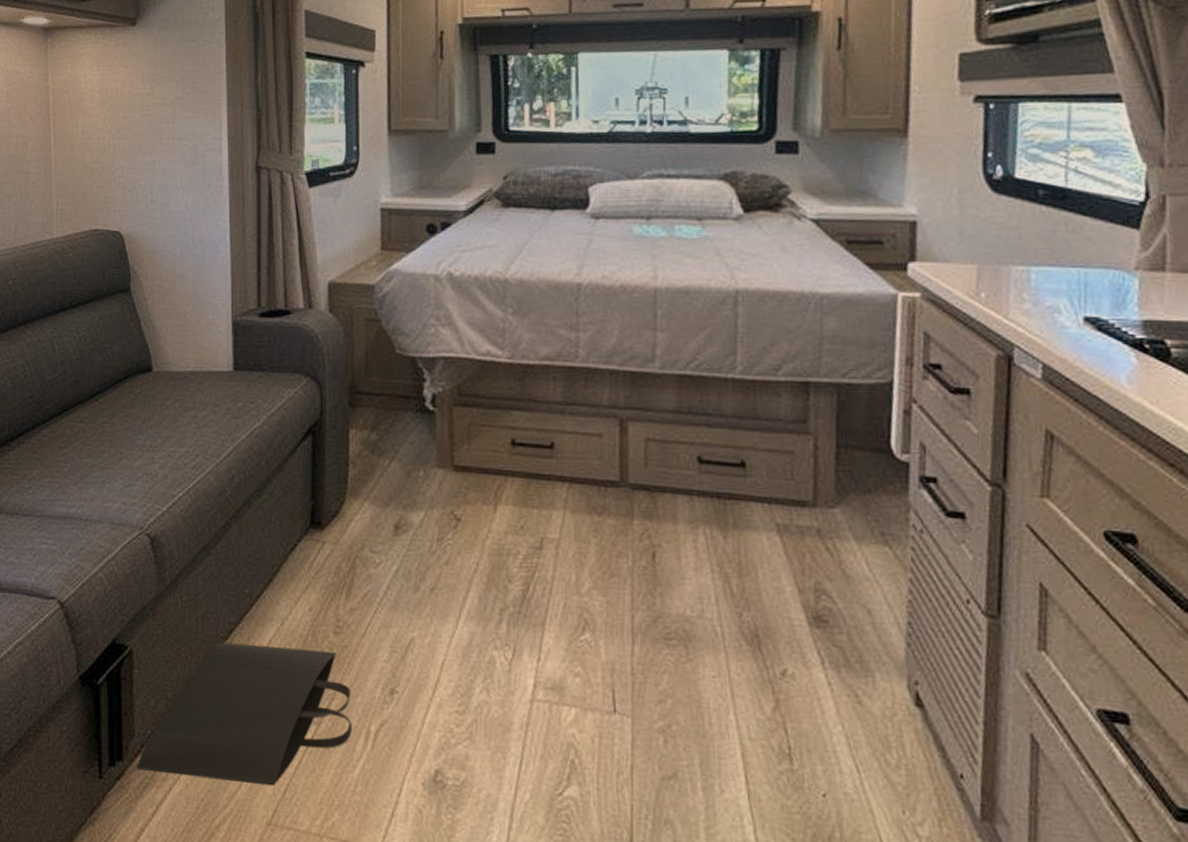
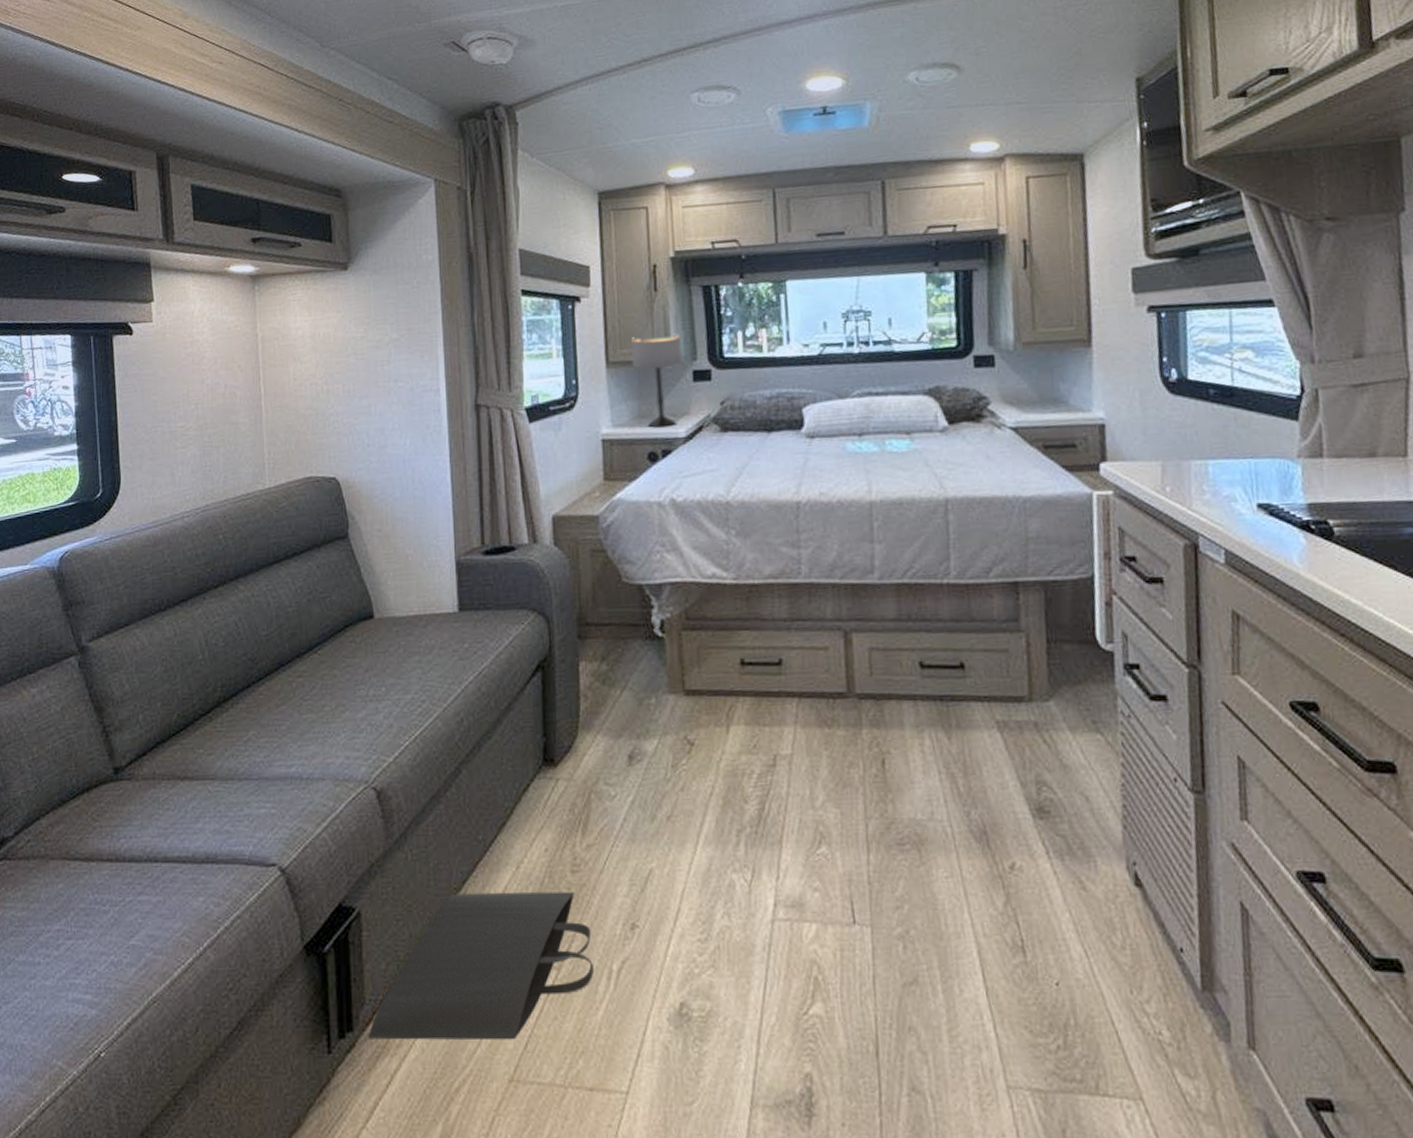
table lamp: none [414,103,467,201] -> present [631,333,684,428]

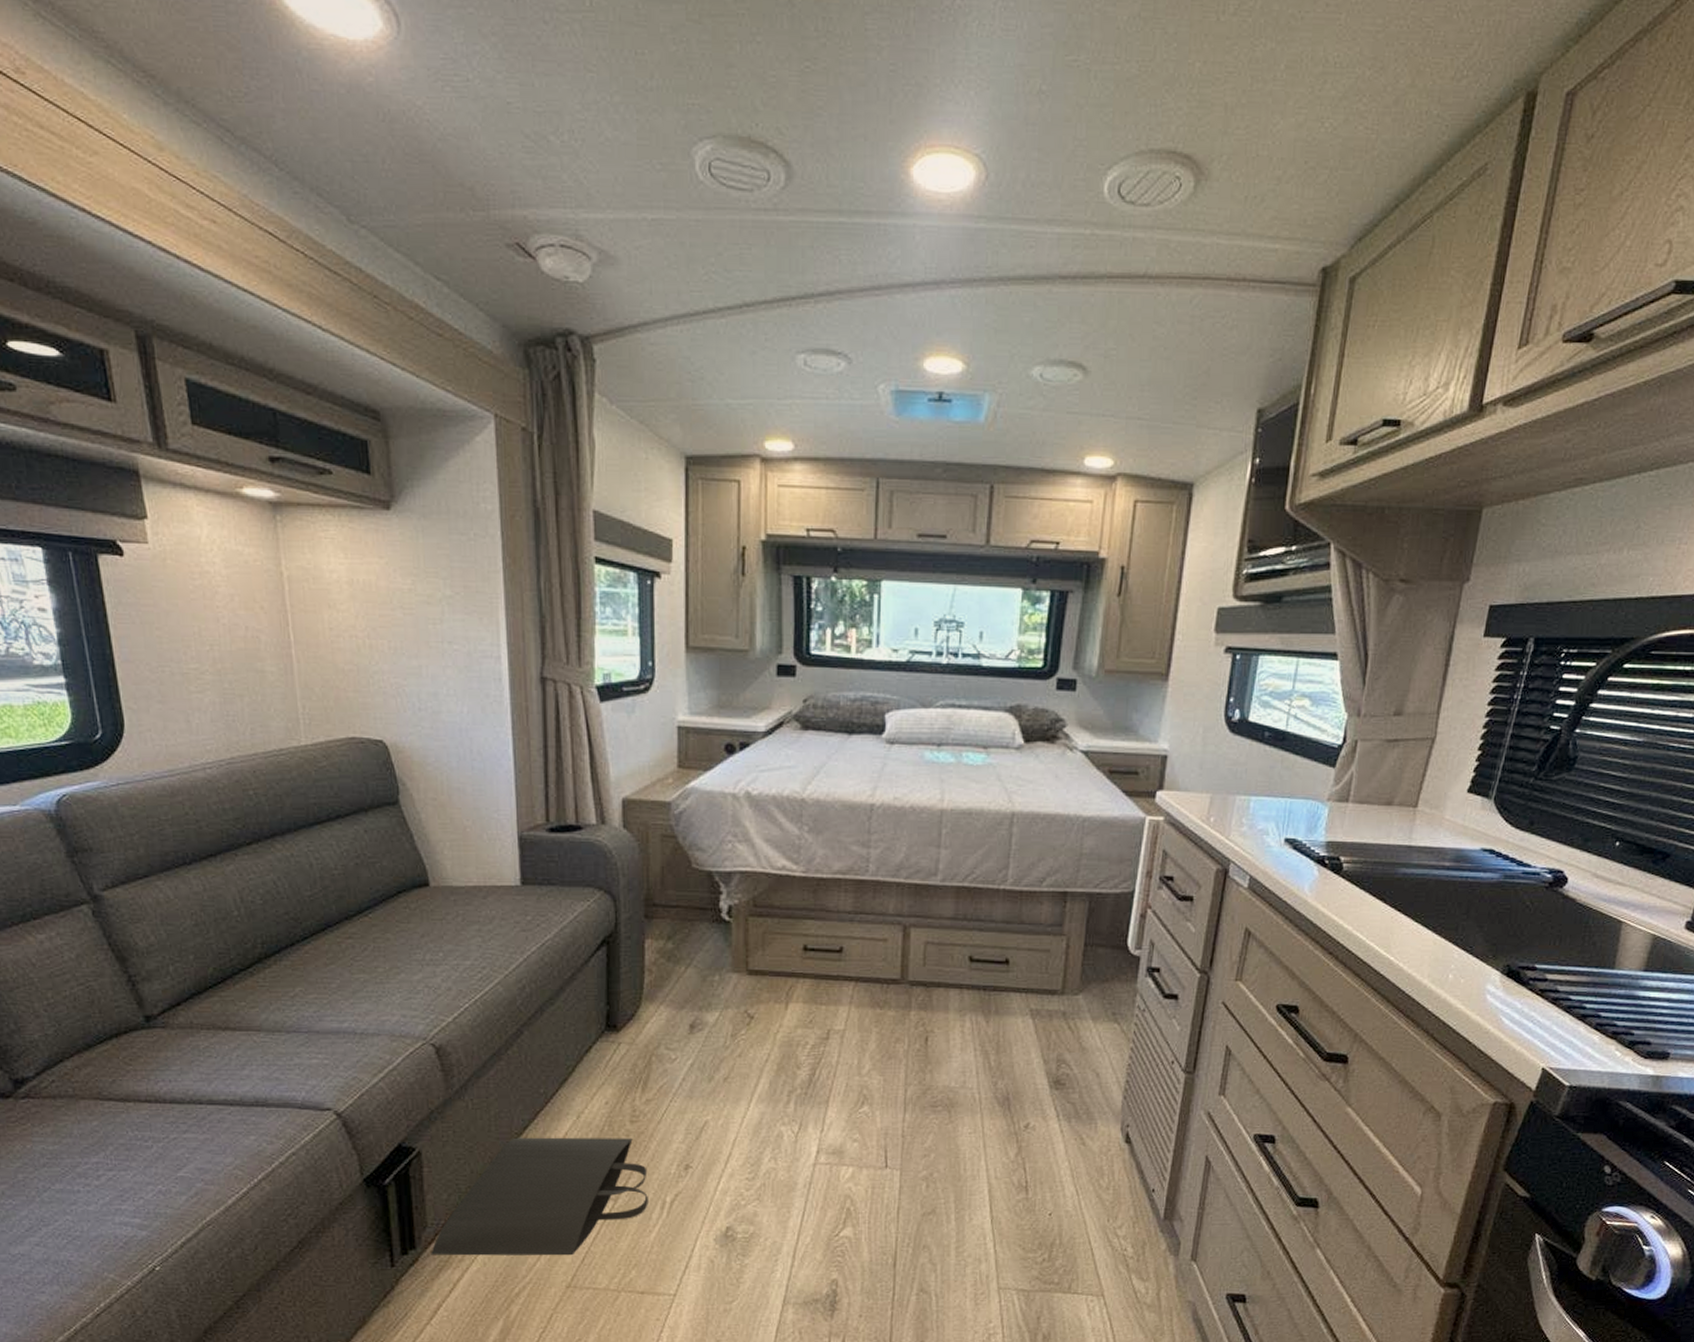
table lamp: present [631,333,684,428] -> none [713,623,768,721]

